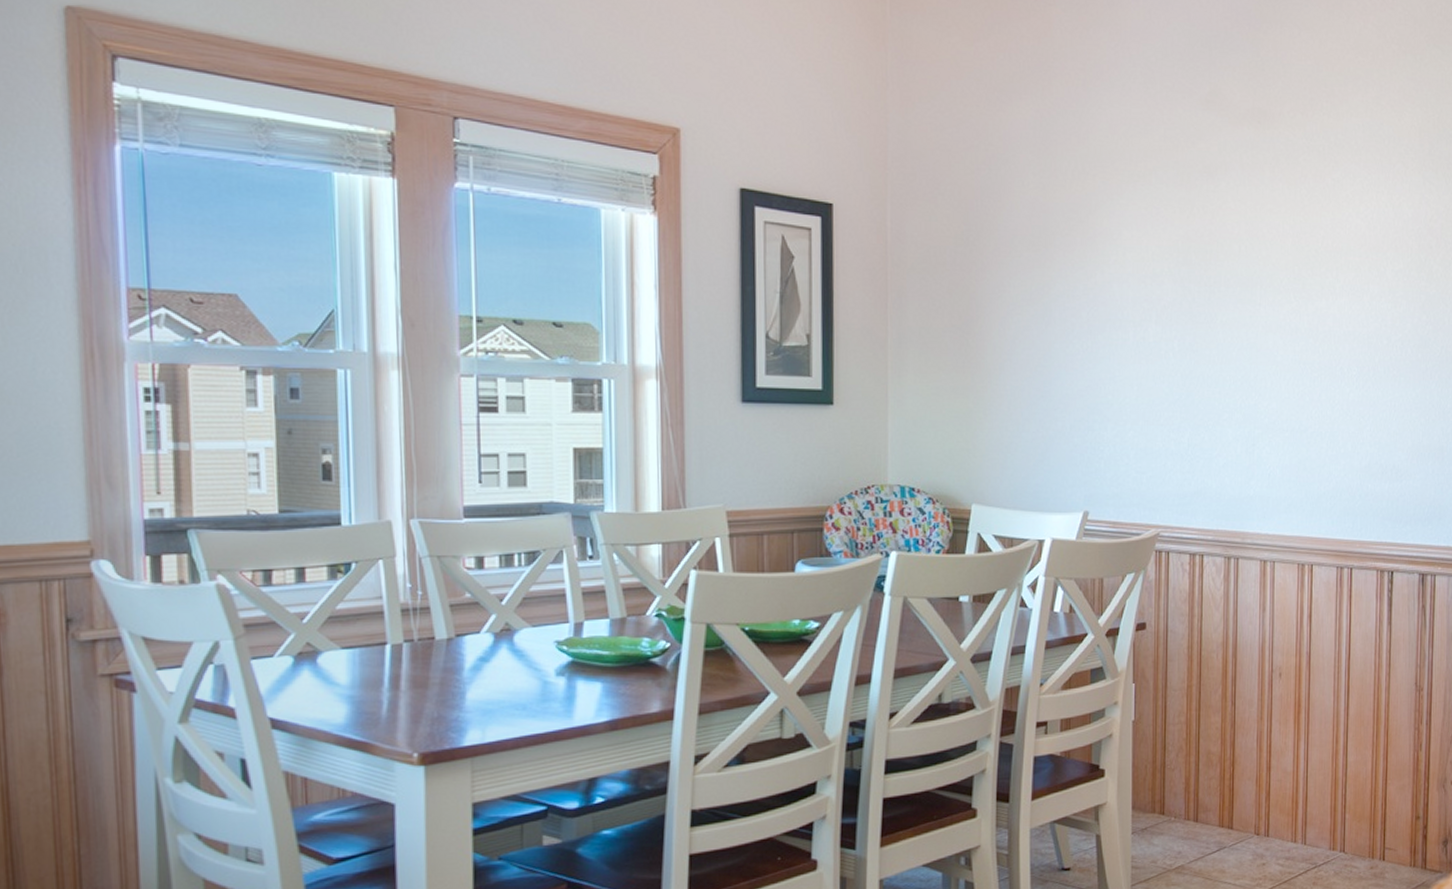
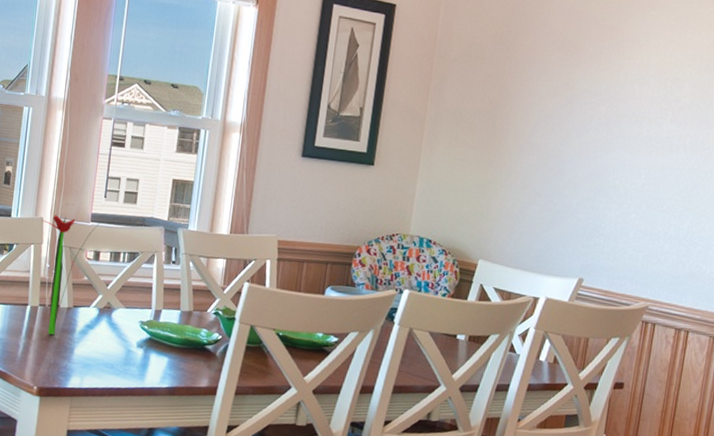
flower: none [390,515,479,678] -> present [42,215,101,335]

